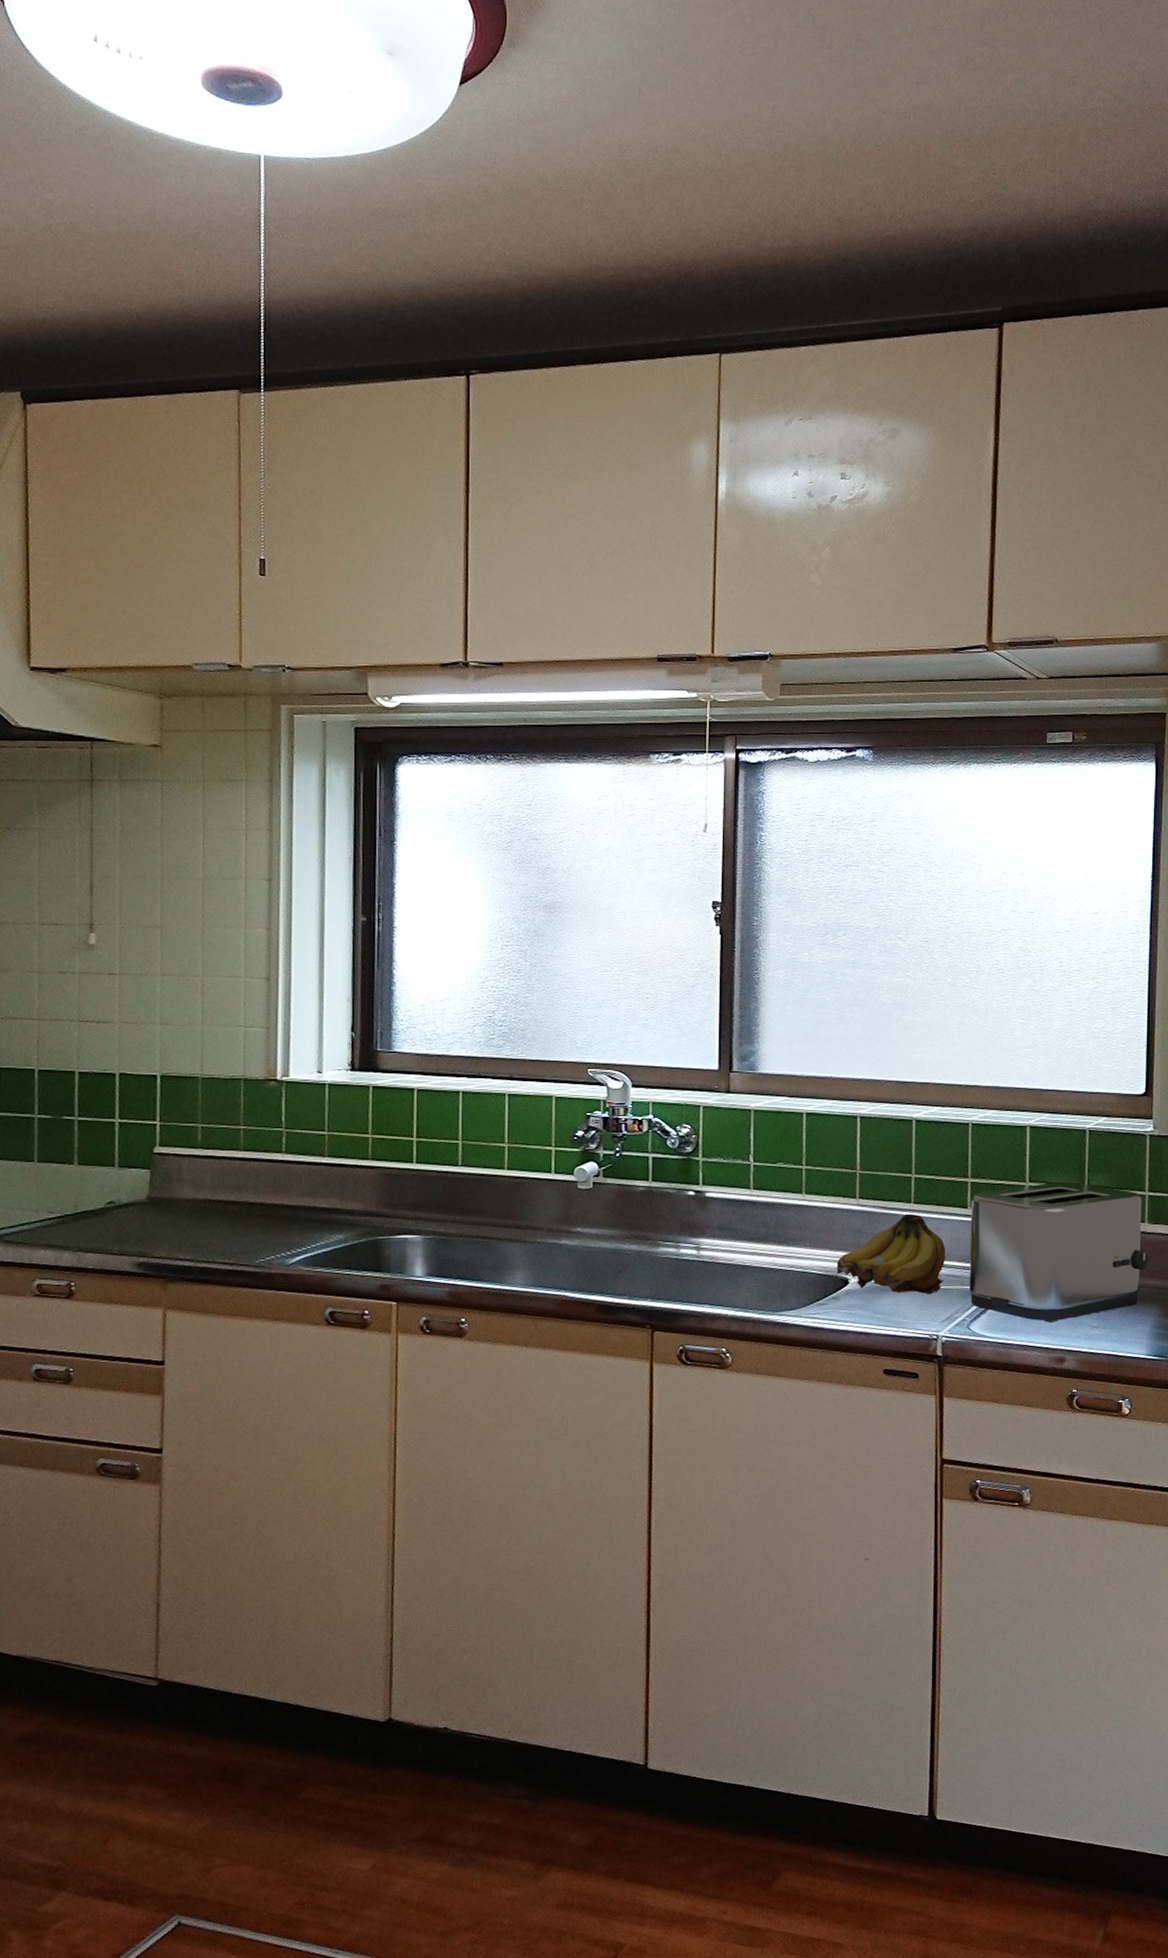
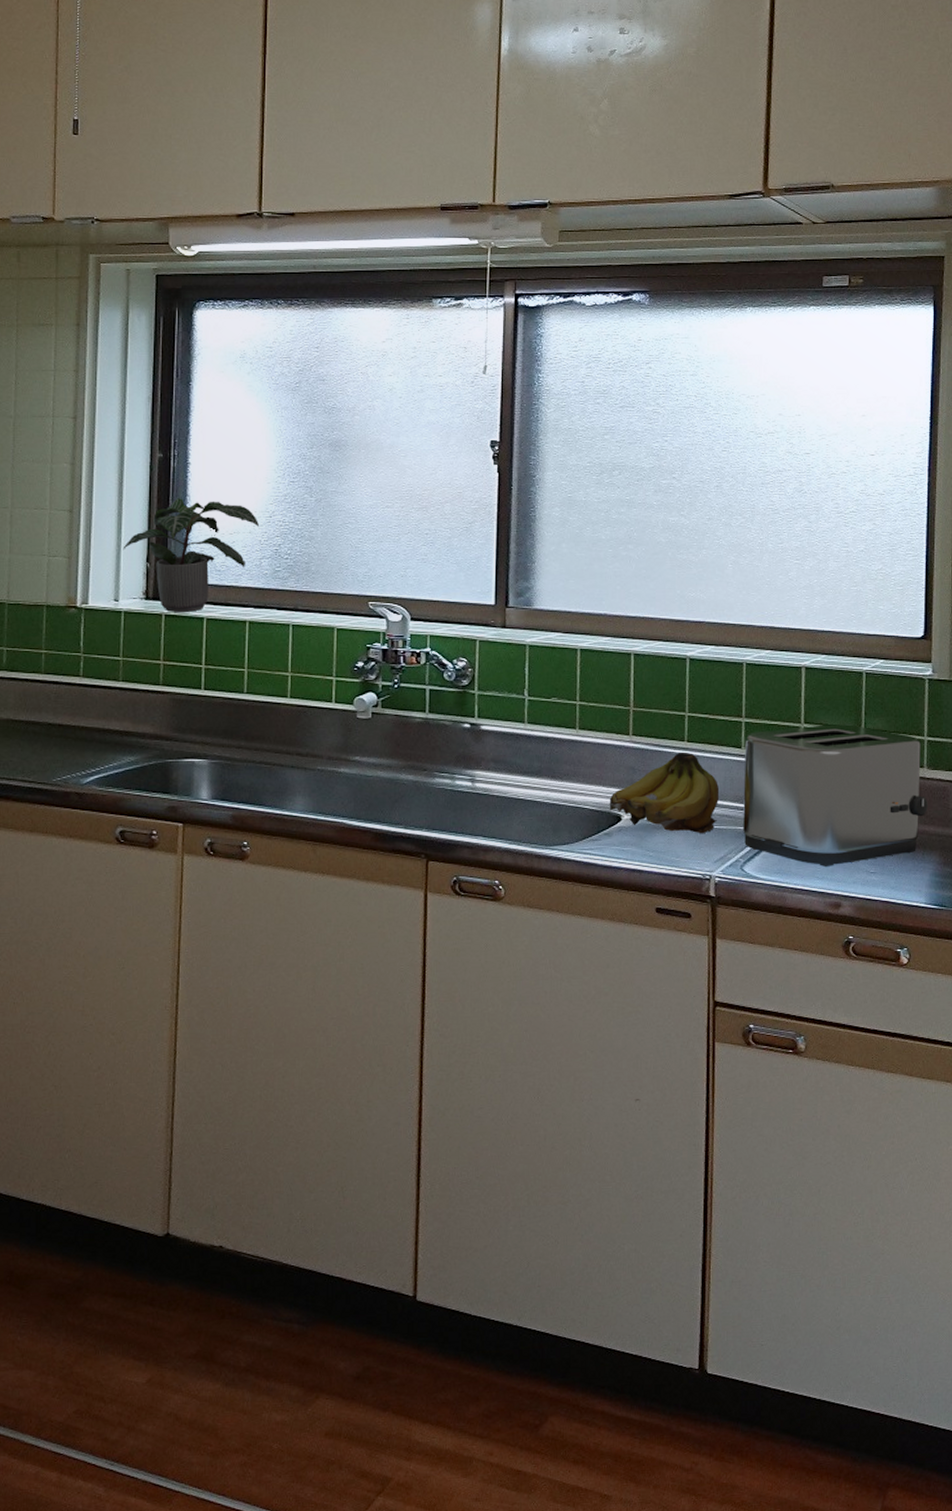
potted plant: none [325,962,472,1083] -> present [123,497,260,612]

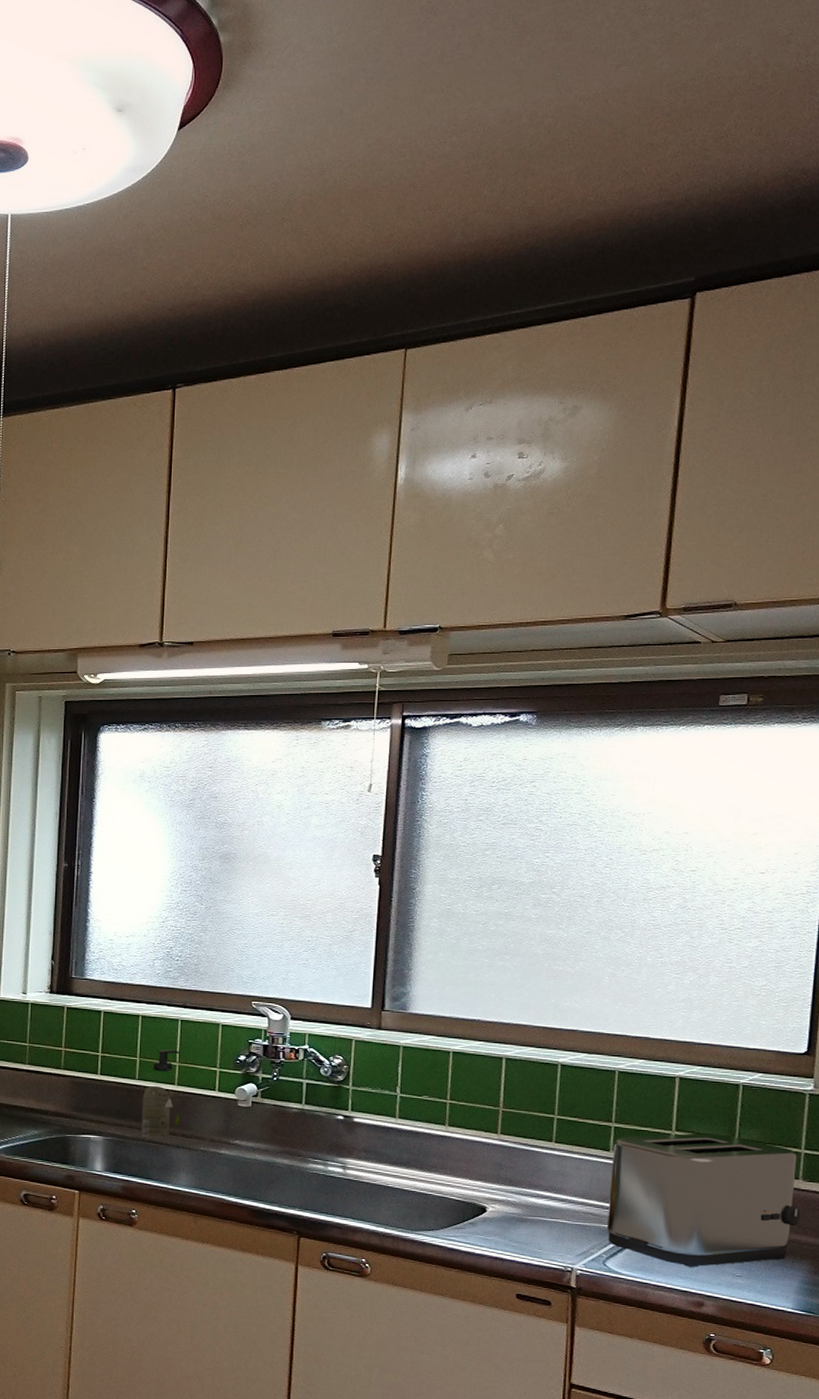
potted plant: present [123,497,260,612] -> none [31,902,154,1006]
soap dispenser: none [251,658,295,760] -> present [141,1049,181,1139]
fruit: present [609,752,720,834] -> none [474,1151,586,1229]

